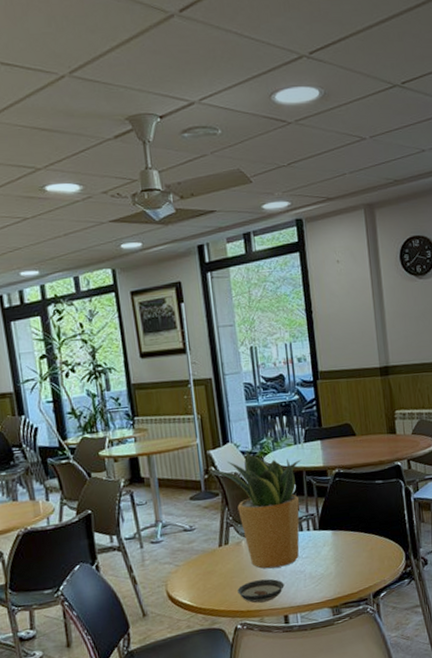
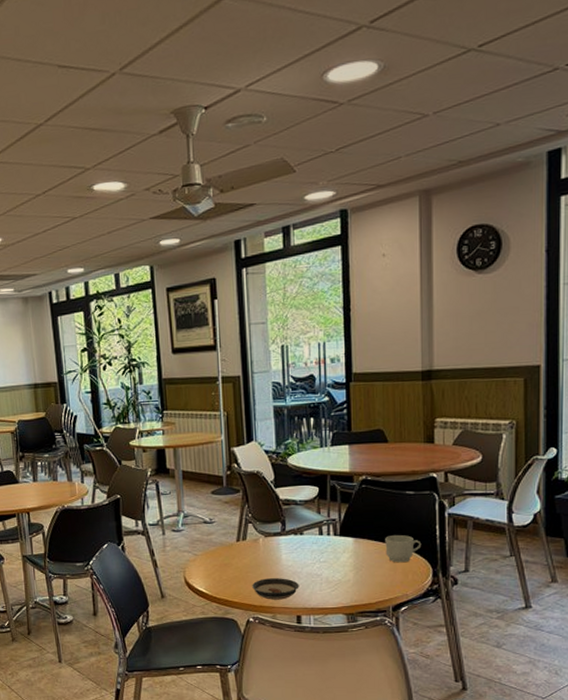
potted plant: present [211,452,302,569] -> none [234,452,327,568]
mug: none [361,523,394,551] -> present [385,535,422,563]

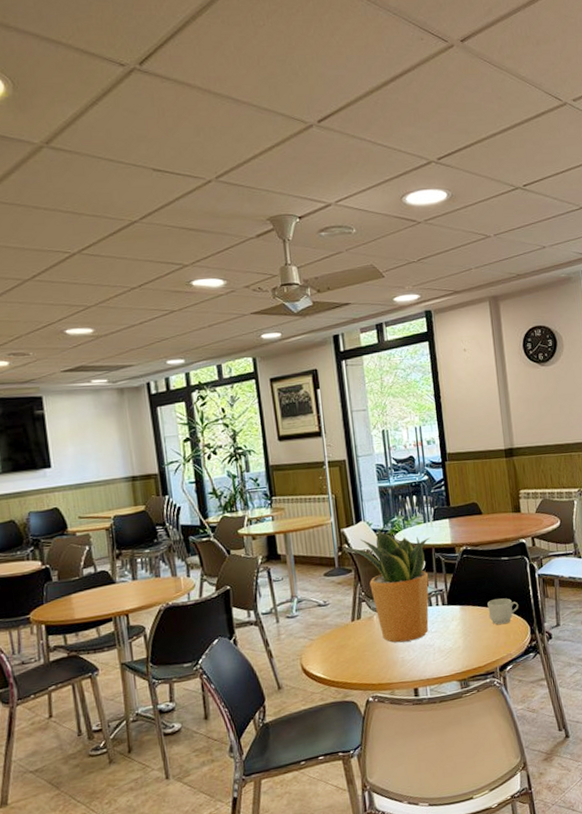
potted plant: none [234,452,327,568] -> present [345,530,431,643]
saucer: present [252,578,299,600] -> none [369,652,415,677]

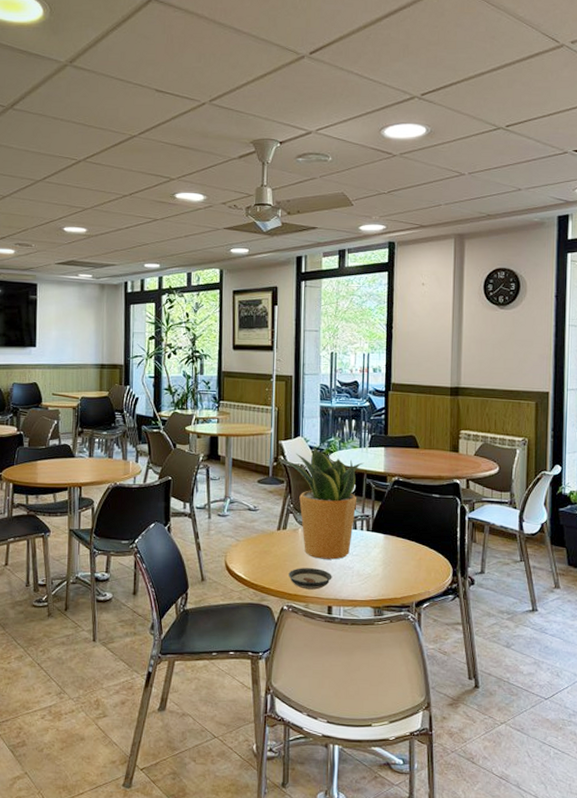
saucer: none [369,652,415,677] -> present [288,568,332,590]
mug: present [487,598,519,625] -> none [412,534,444,561]

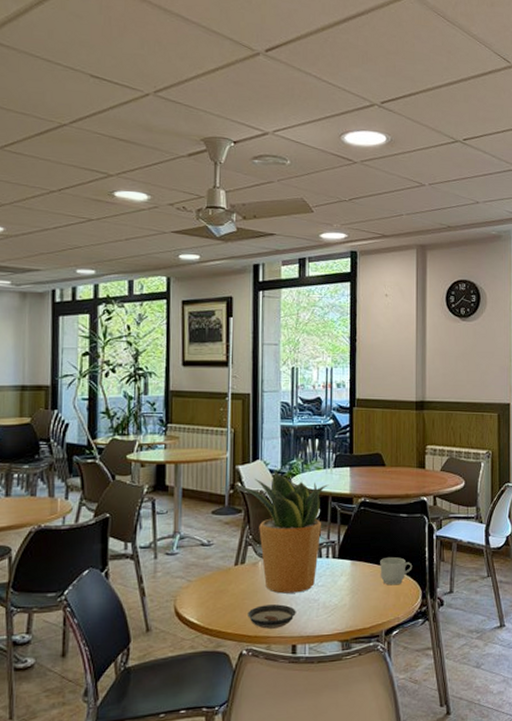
mug: none [412,534,444,561] -> present [380,557,413,586]

